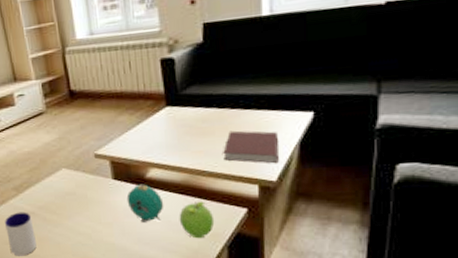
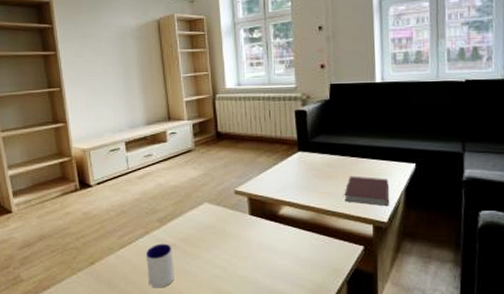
alarm clock: present [126,184,164,222] -> none [261,220,294,257]
fruit: present [179,201,215,239] -> none [306,238,336,274]

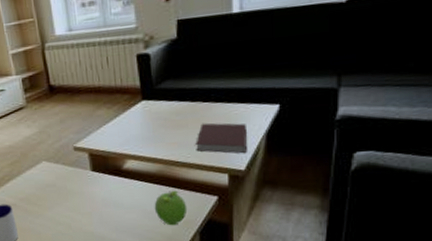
fruit: none [306,238,336,274] -> present [154,190,188,226]

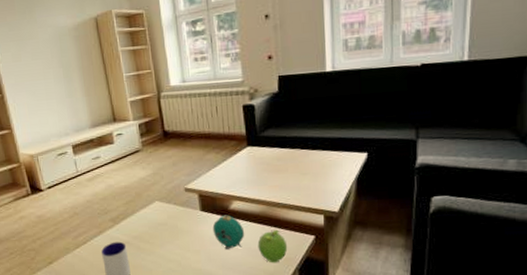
alarm clock: none [104,175,140,212] -> present [212,215,245,250]
notebook: present [195,122,247,154] -> none [295,168,340,197]

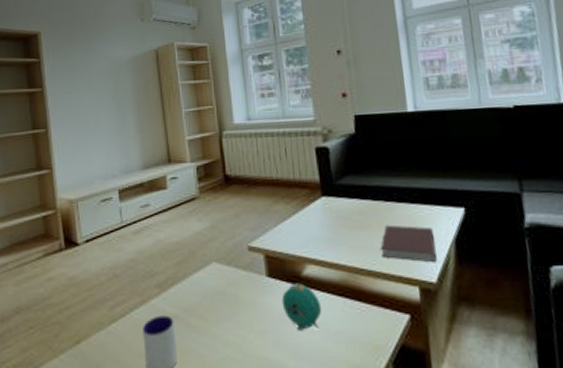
fruit: present [257,229,288,263] -> none [338,305,377,352]
notebook: none [295,168,340,197] -> present [380,224,437,263]

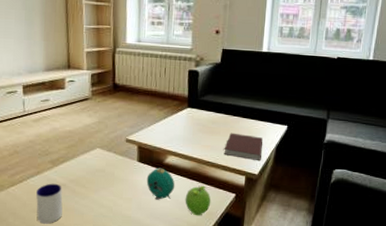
fruit: none [338,305,377,352] -> present [185,185,211,216]

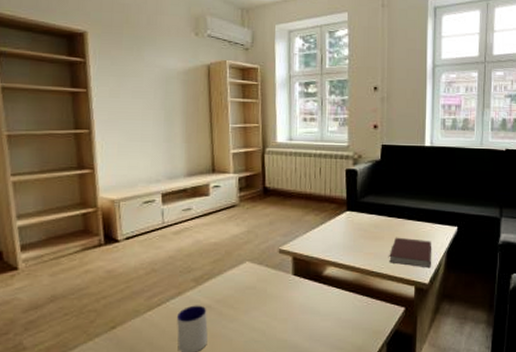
alarm clock: present [146,167,175,200] -> none [303,281,336,319]
fruit: present [185,185,211,216] -> none [348,299,378,336]

